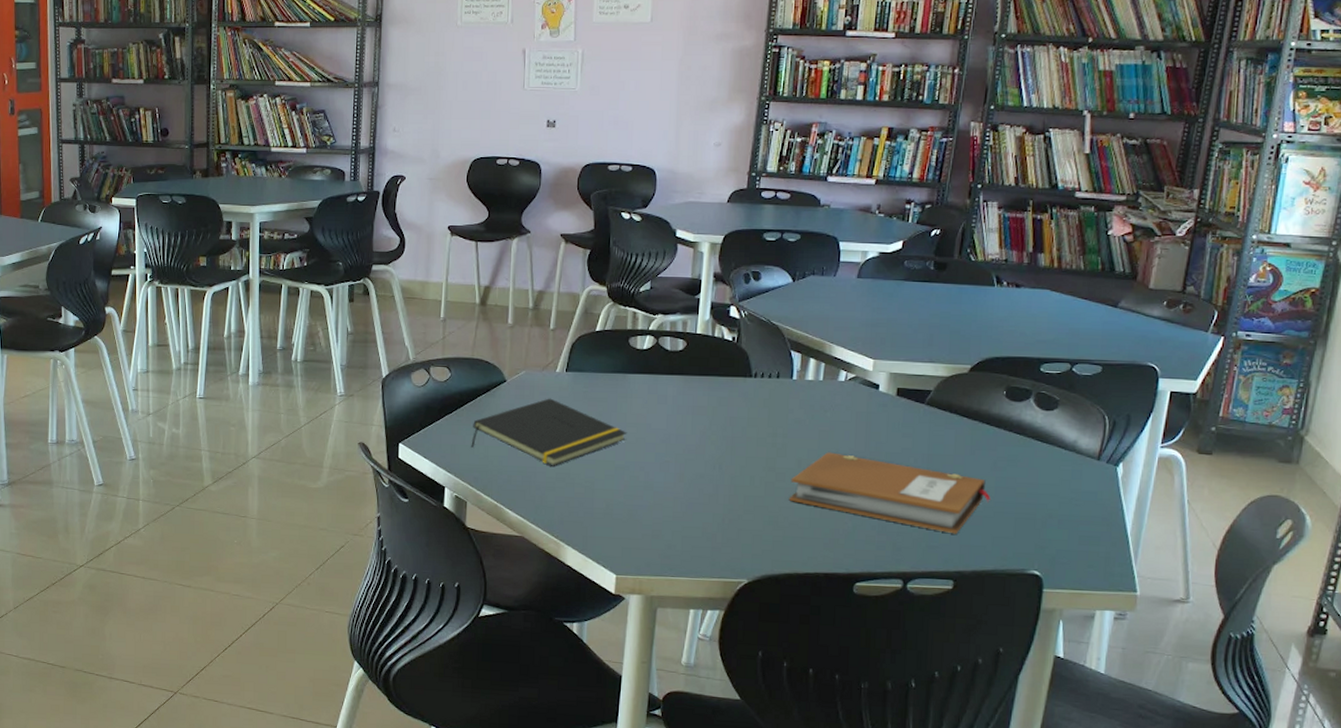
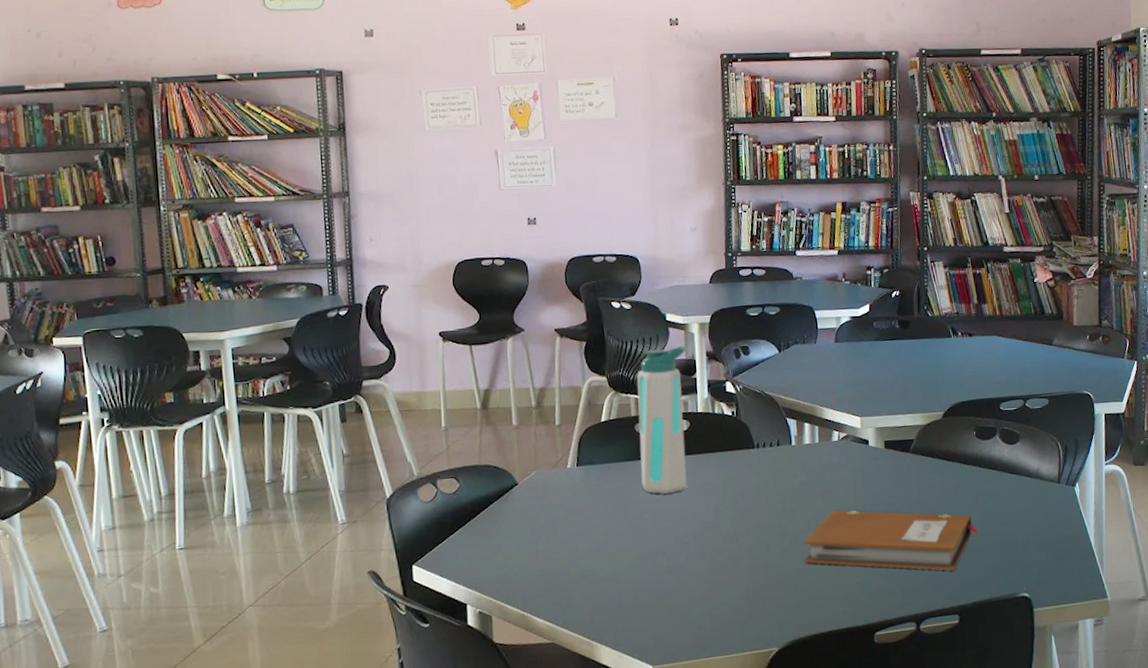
notepad: present [471,398,627,466] -> none [488,495,645,565]
water bottle: none [629,264,694,411] -> present [637,345,688,495]

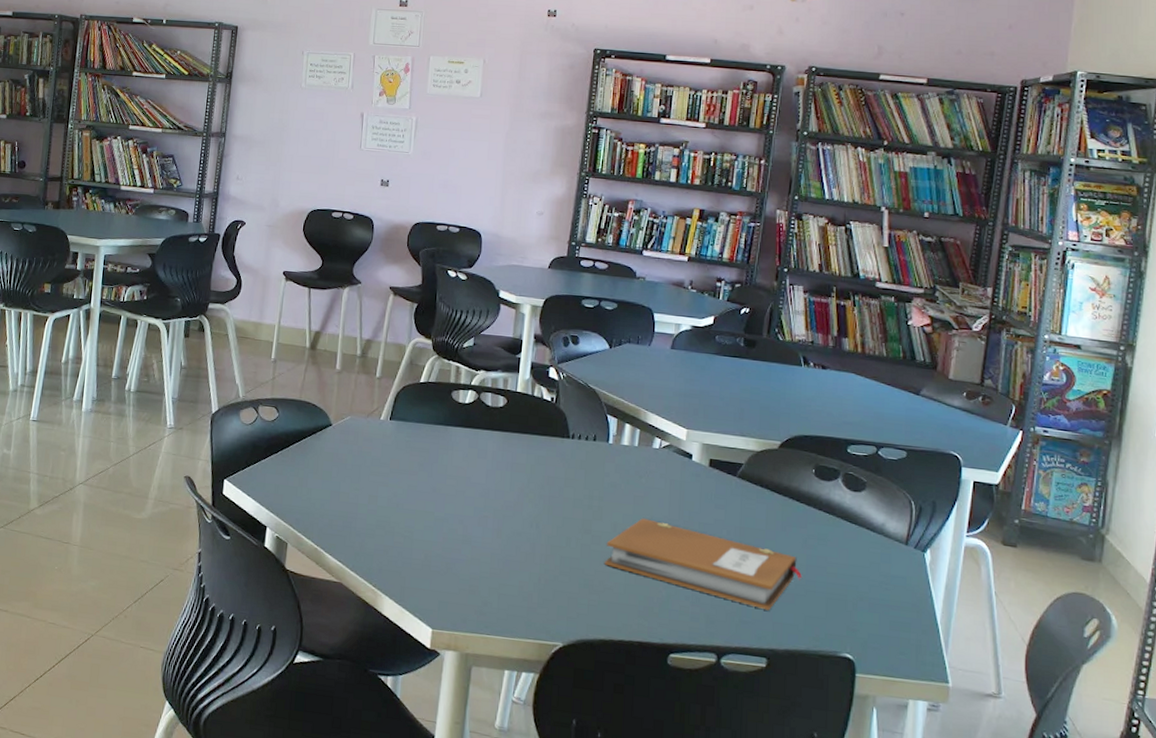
water bottle: present [637,345,688,495] -> none [450,322,516,465]

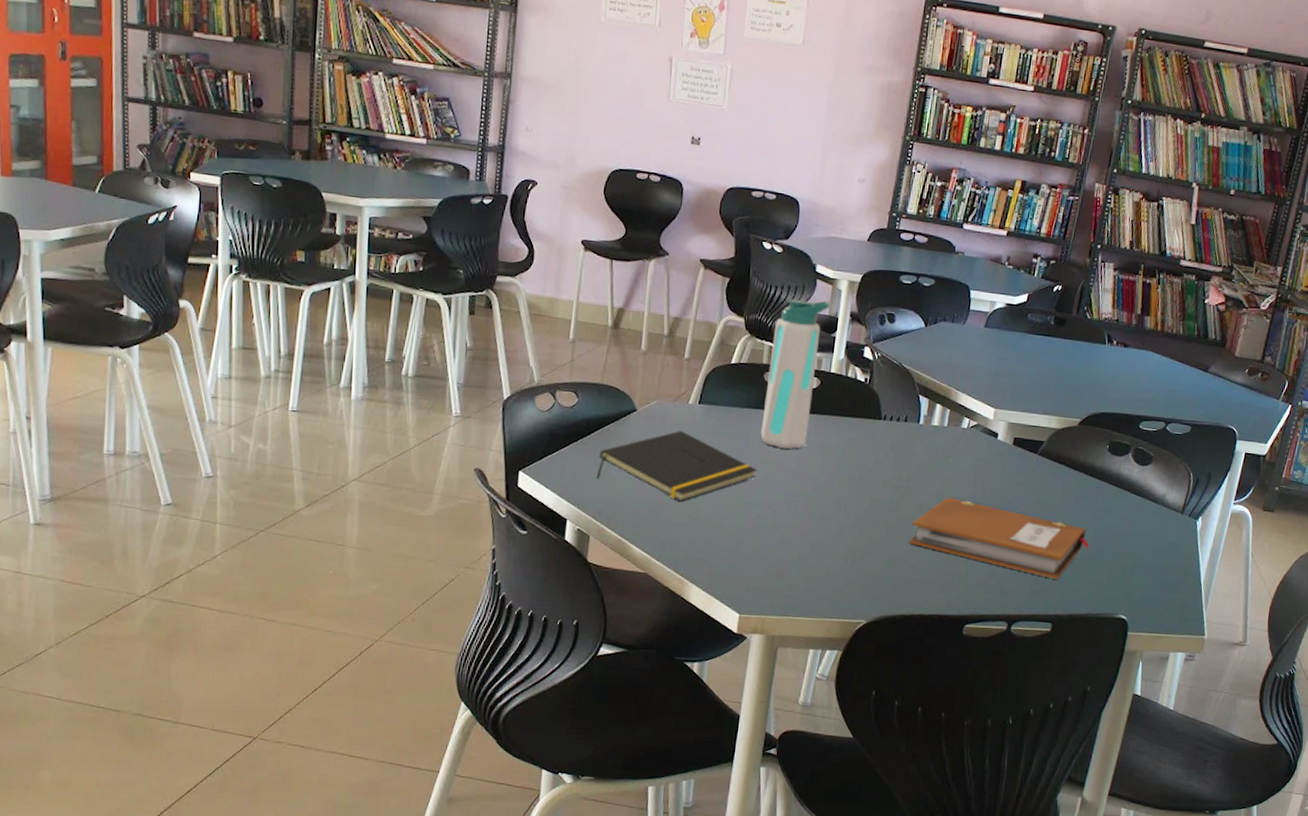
notepad: none [294,445,447,513] -> present [596,430,758,502]
water bottle: none [450,322,516,465] -> present [761,299,832,449]

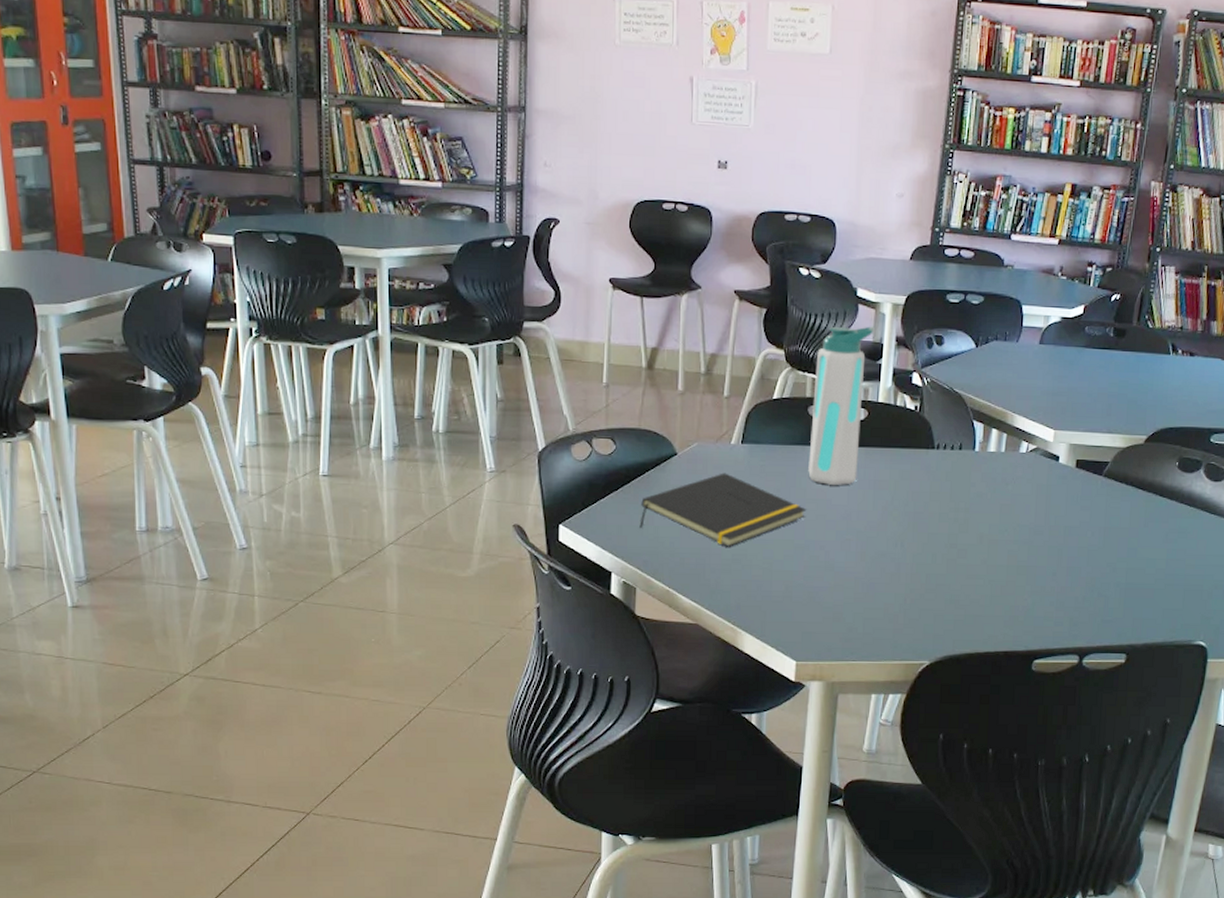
notebook: present [909,497,1090,580] -> none [970,527,1163,608]

